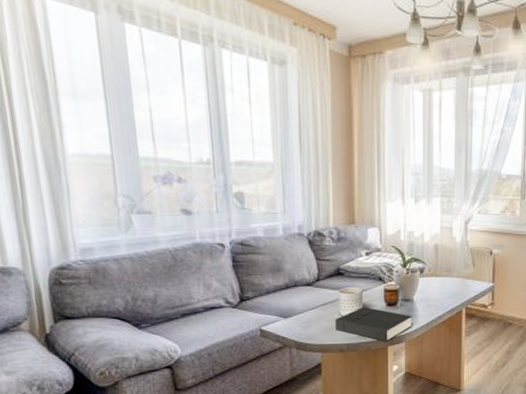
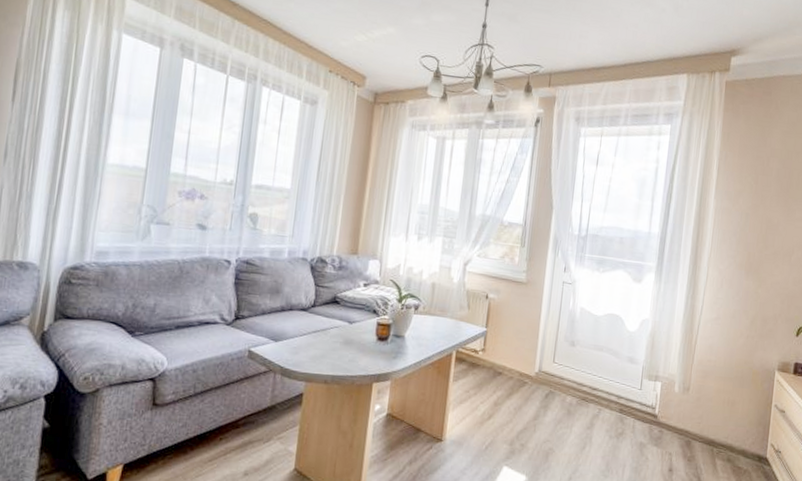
booklet: present [335,307,412,342] -> none [323,338,402,378]
mug: present [338,287,364,316] -> none [329,316,357,346]

